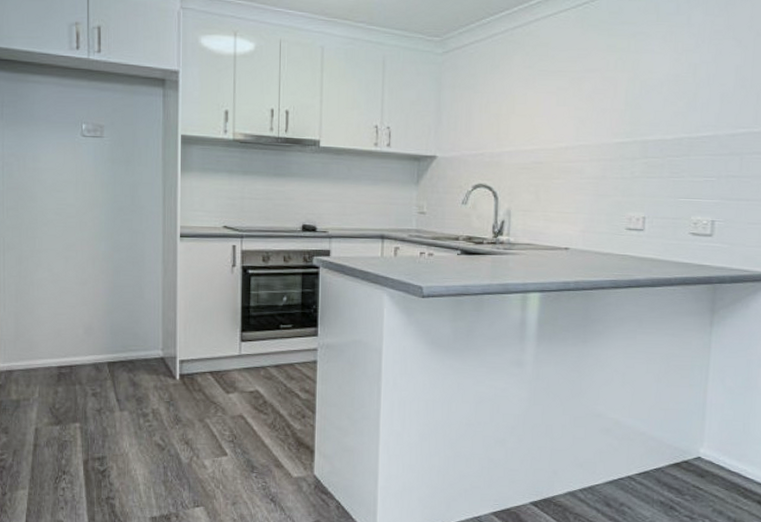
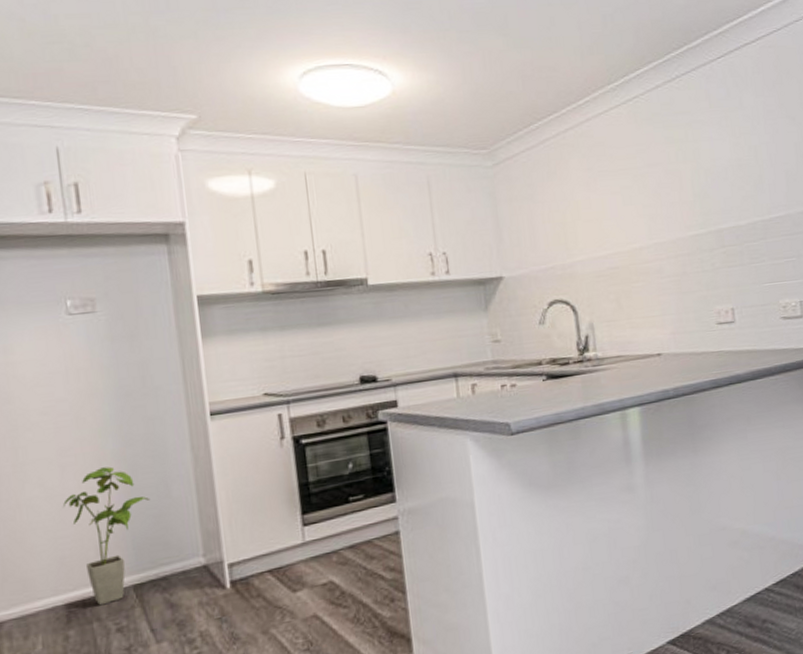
house plant: none [64,264,128,373] -> present [63,466,151,606]

